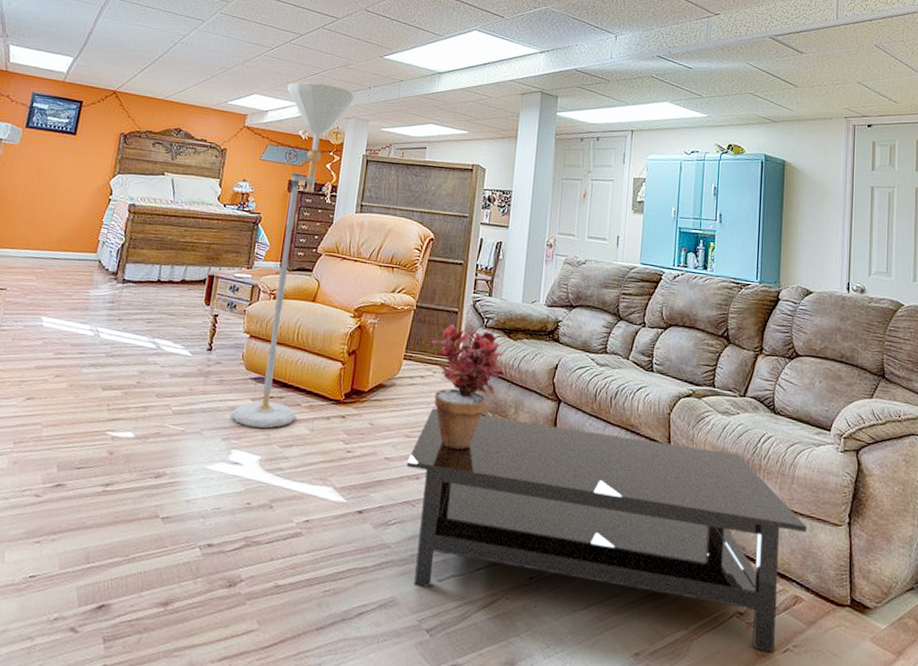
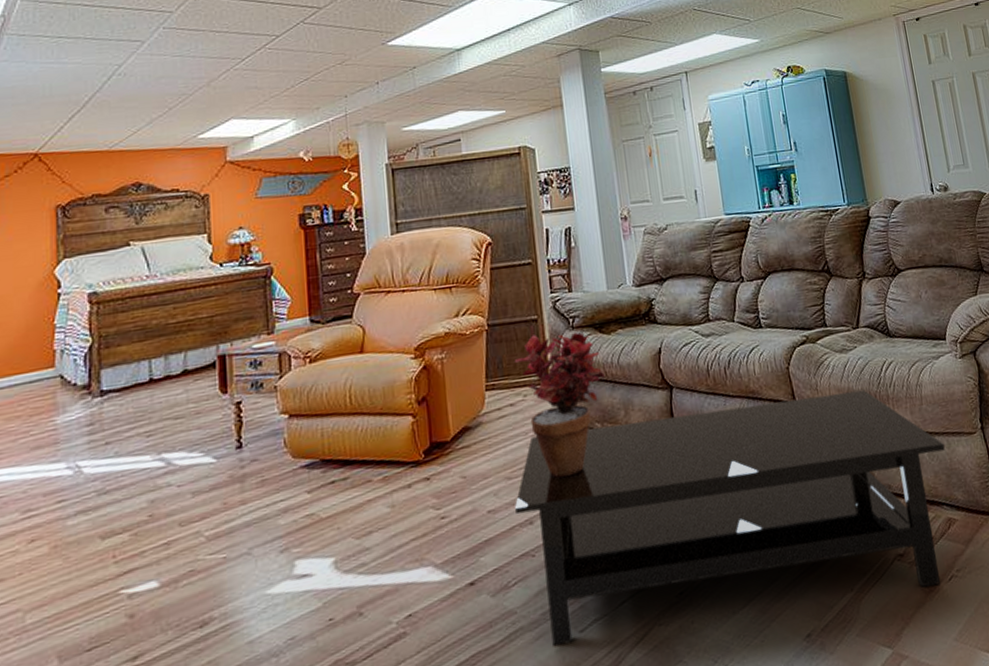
floor lamp: present [232,82,358,429] -> none [273,89,369,527]

